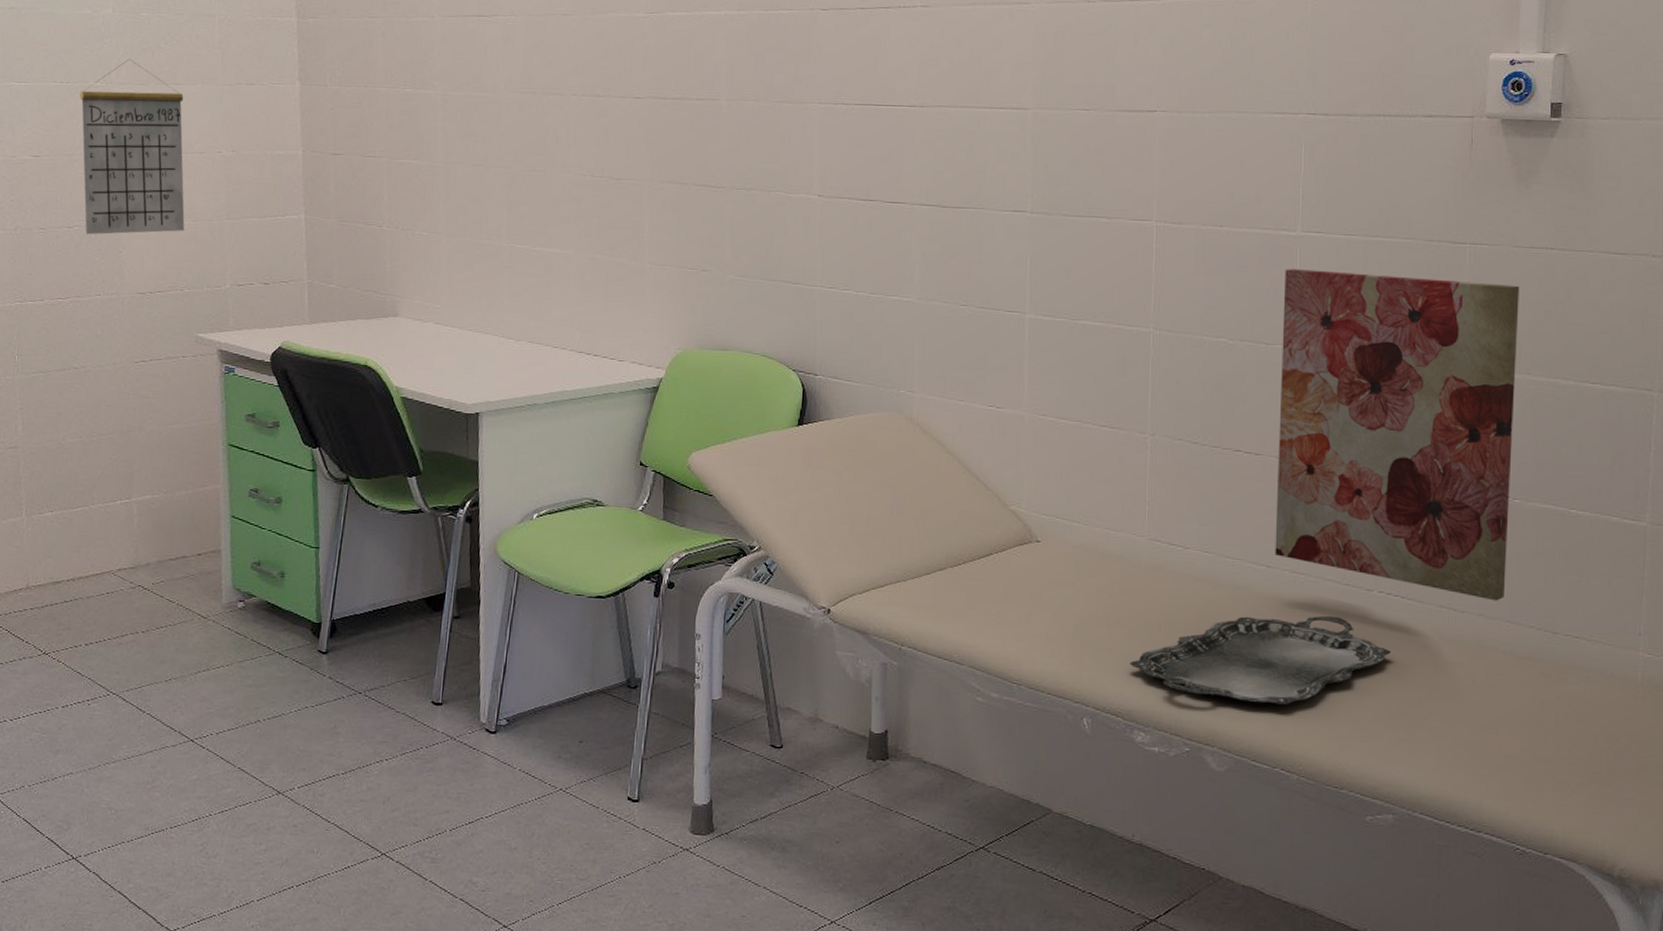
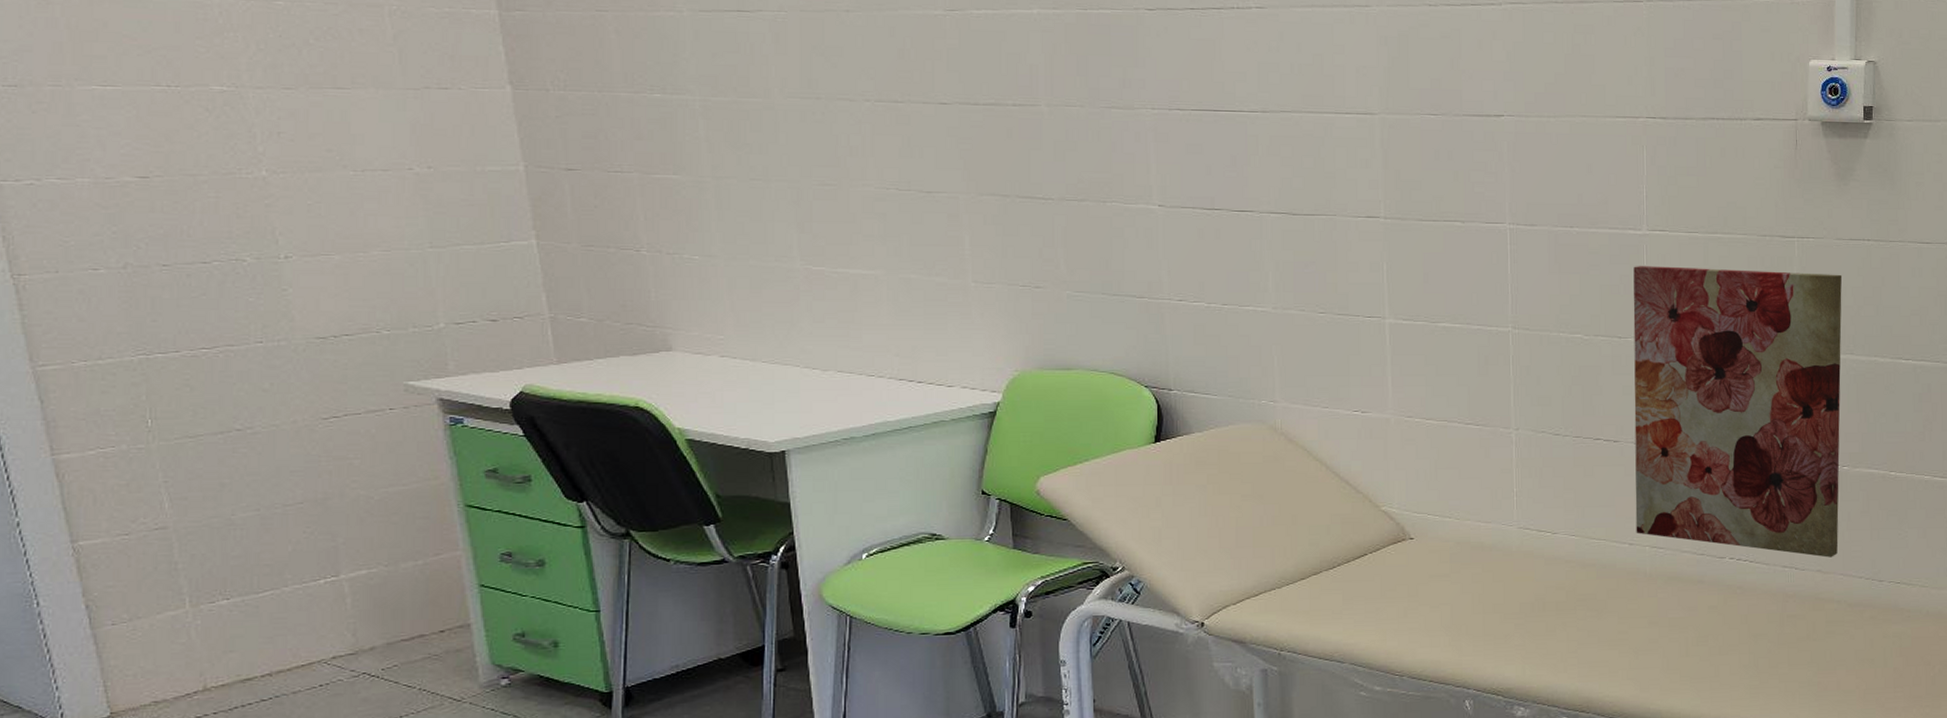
calendar: present [79,59,185,235] -> none [198,57,373,271]
serving tray: present [1130,615,1391,705] -> none [1507,583,1742,669]

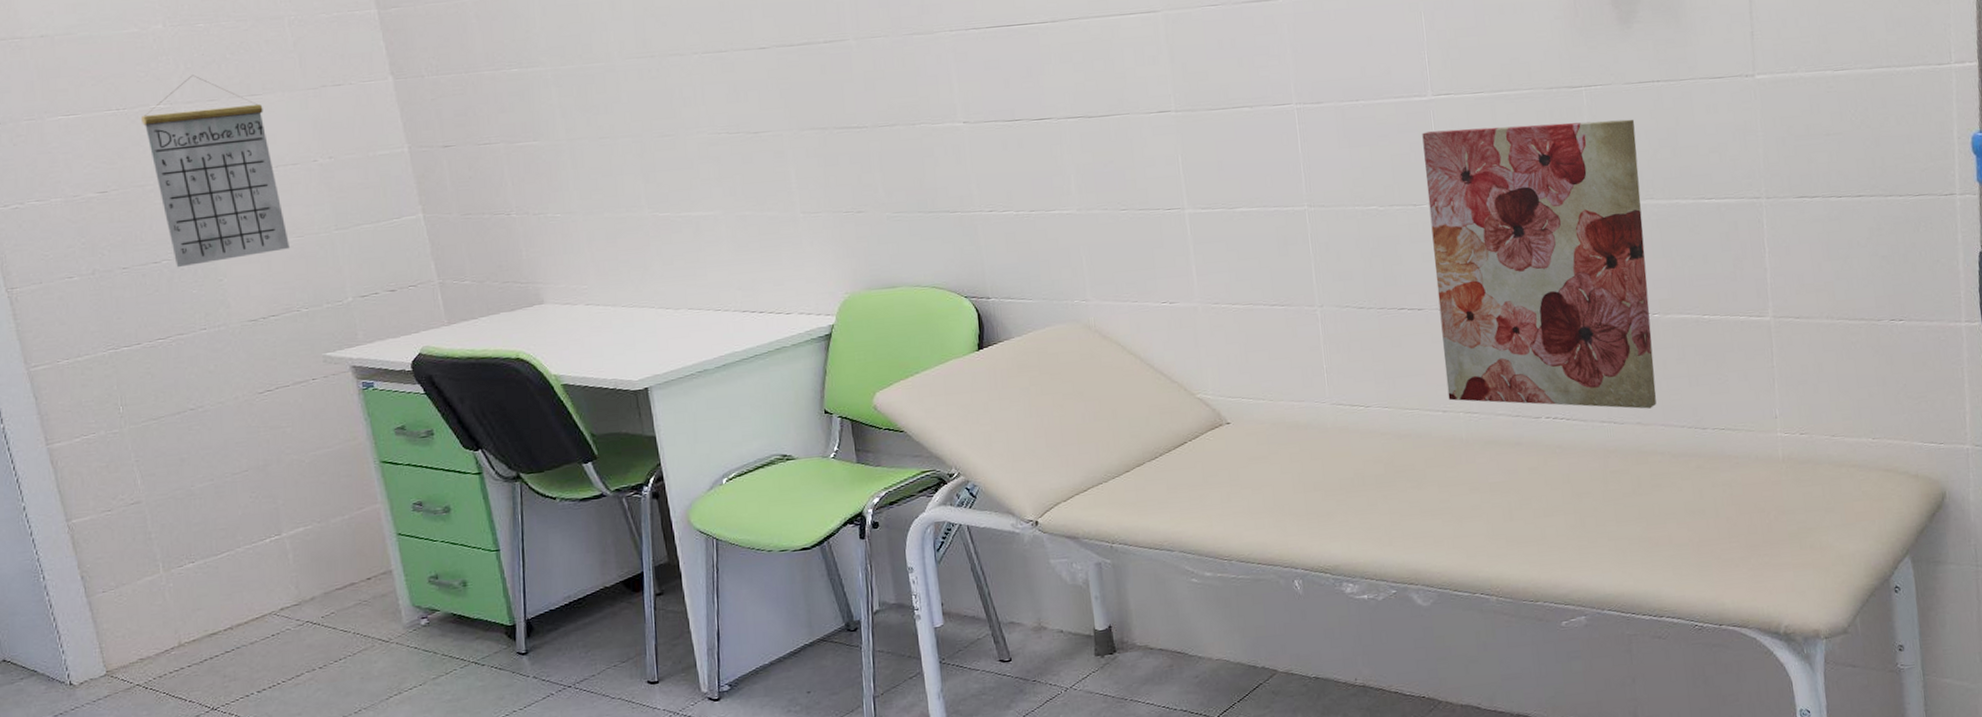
calendar: none [198,57,373,271] -> present [141,75,291,268]

